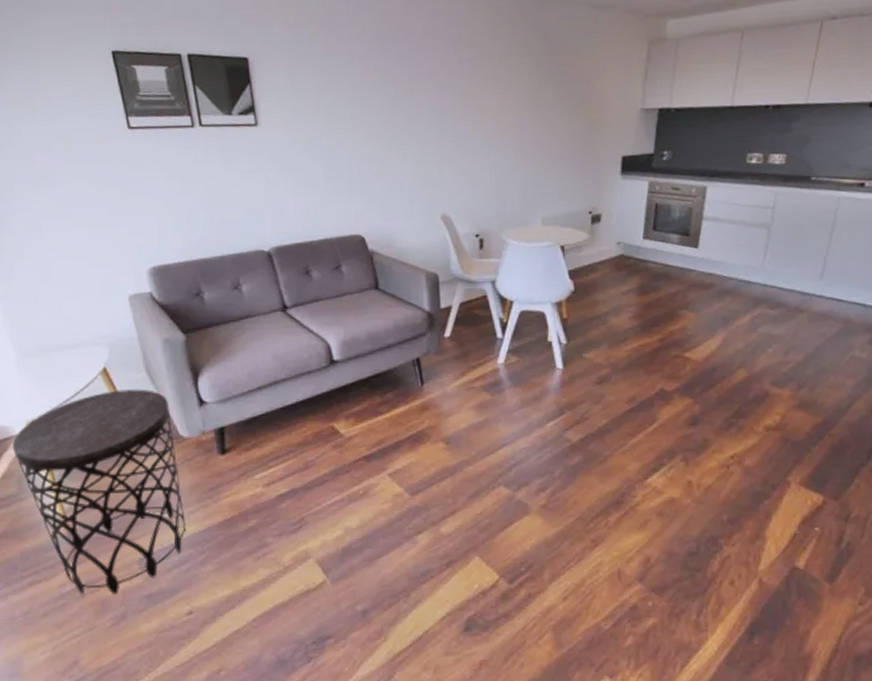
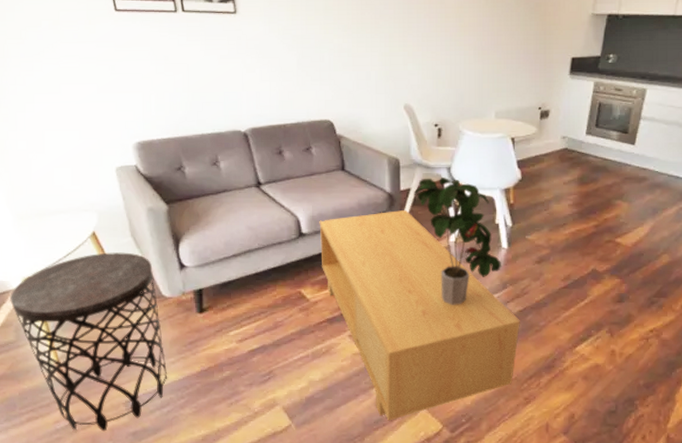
coffee table: none [352,329,582,572] -> present [319,209,520,421]
potted plant: none [455,292,557,435] -> present [413,178,501,305]

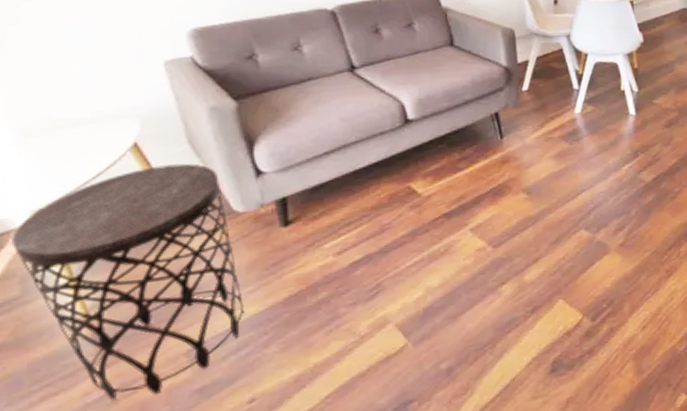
coffee table: present [319,209,520,421] -> none [427,83,655,320]
potted plant: present [413,178,501,305] -> none [532,46,631,182]

